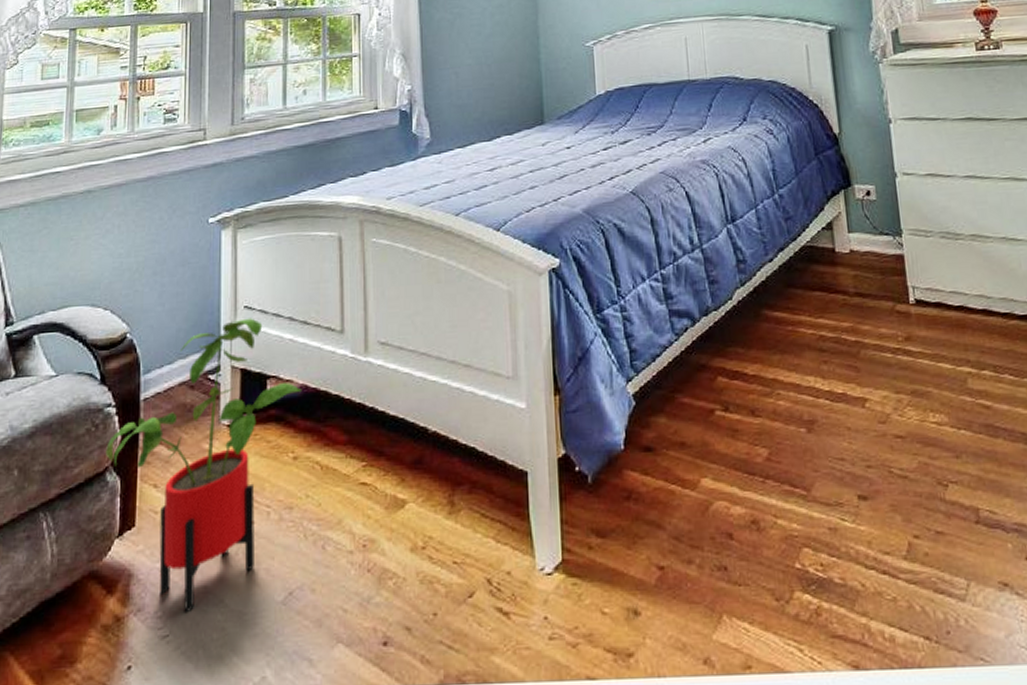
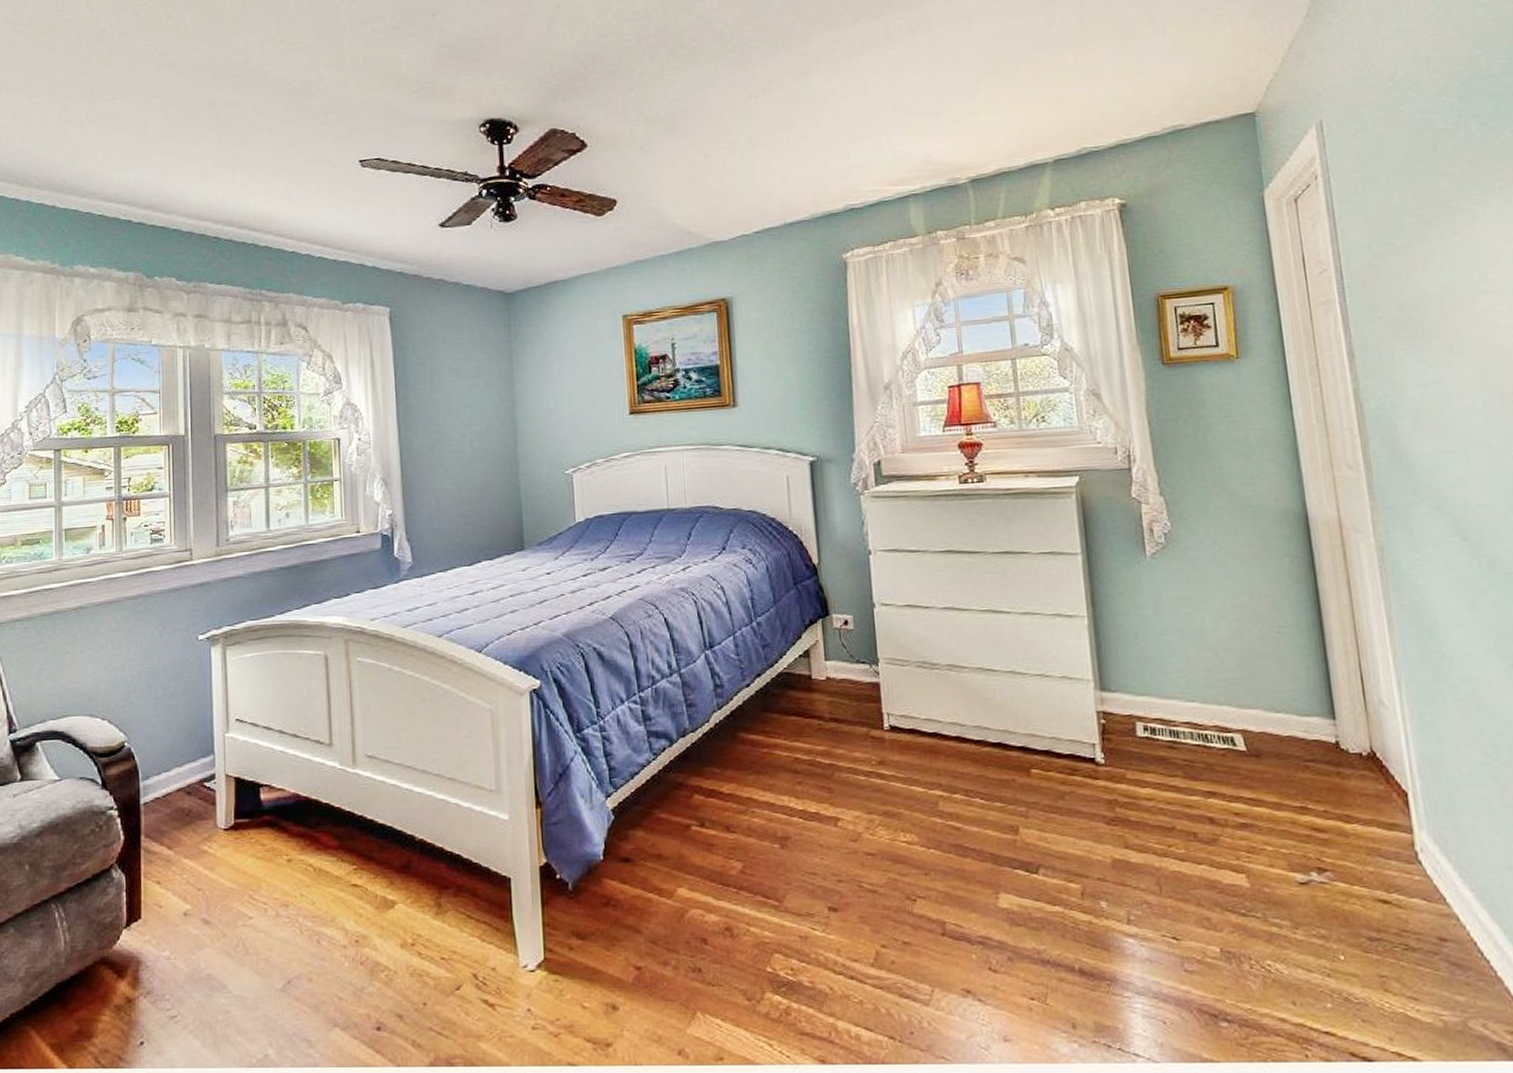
house plant: present [106,318,302,613] -> none [110,730,294,997]

